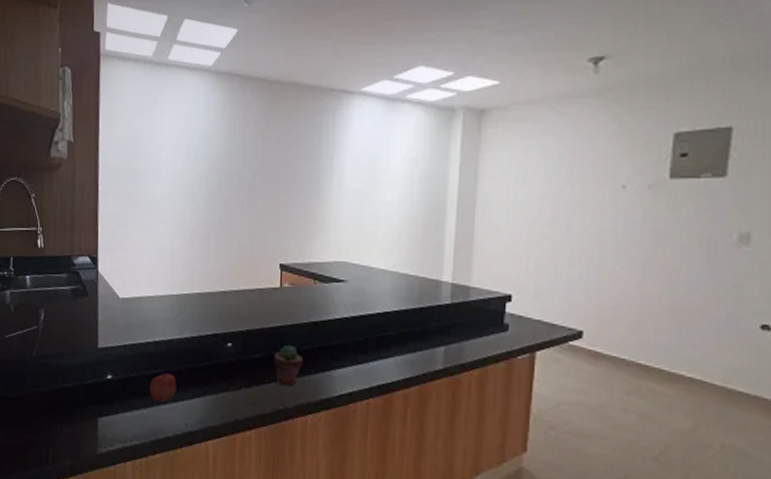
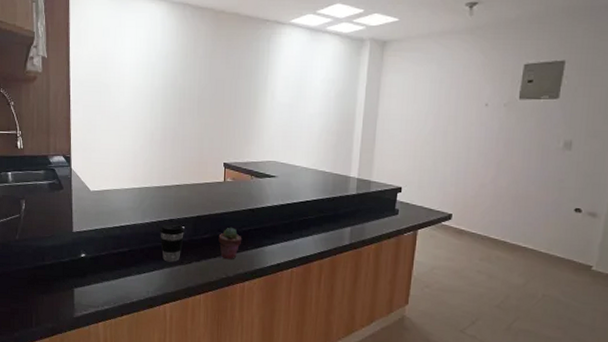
apple: present [149,372,177,402] -> none [116,250,139,275]
coffee cup: none [201,338,231,388] -> present [160,222,184,262]

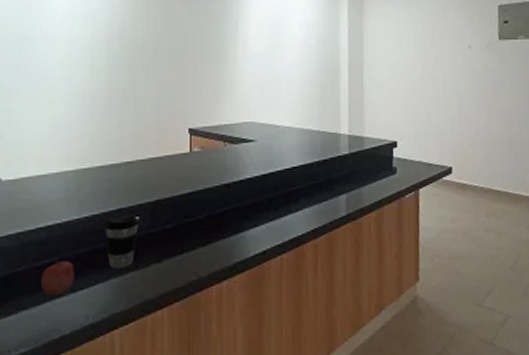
apple: none [116,250,139,275] -> present [40,260,75,296]
potted succulent: present [218,227,242,260] -> none [185,210,217,255]

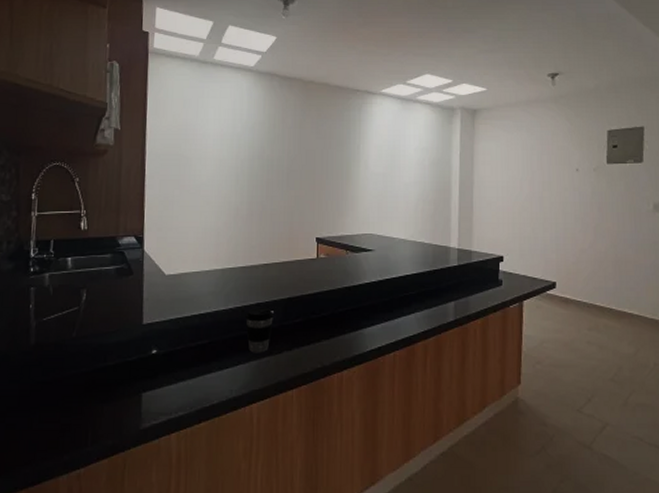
apple: present [40,260,75,296] -> none [194,342,222,371]

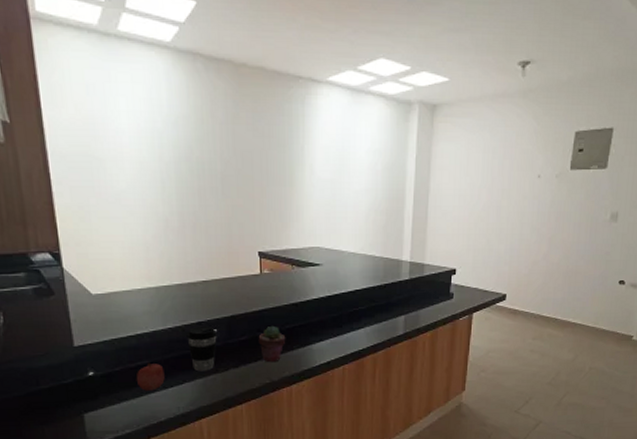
apple: none [194,342,222,371] -> present [136,362,165,391]
potted succulent: none [312,308,339,346] -> present [258,325,286,363]

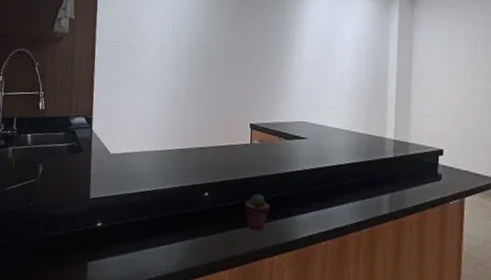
apple: present [136,362,165,391] -> none [134,219,159,247]
coffee cup: present [186,325,217,372] -> none [182,188,208,233]

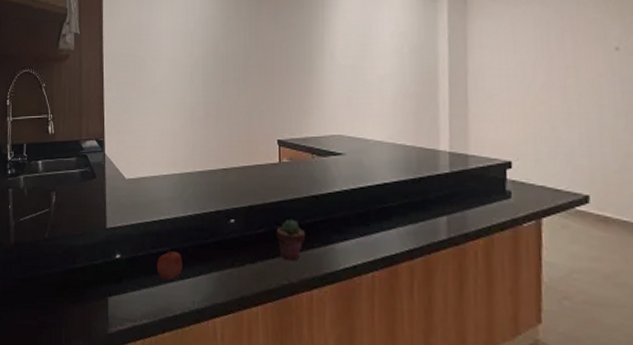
apple: none [134,219,159,247] -> present [156,250,182,280]

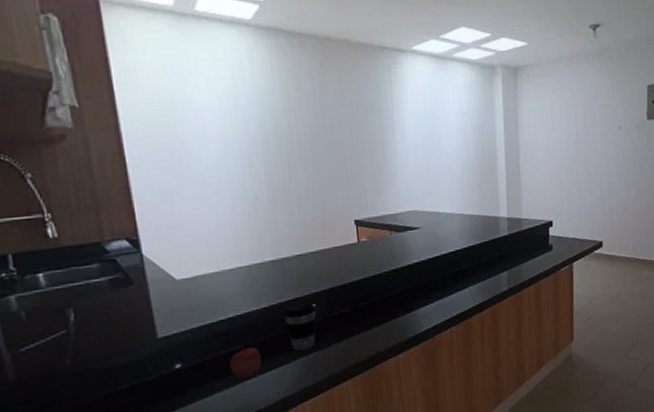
coffee cup: none [205,214,234,265] -> present [283,301,317,351]
potted succulent: present [276,219,306,261] -> none [360,294,390,334]

